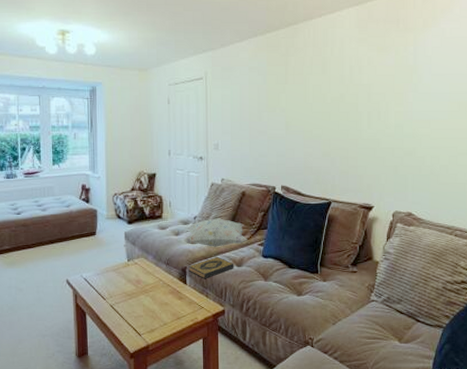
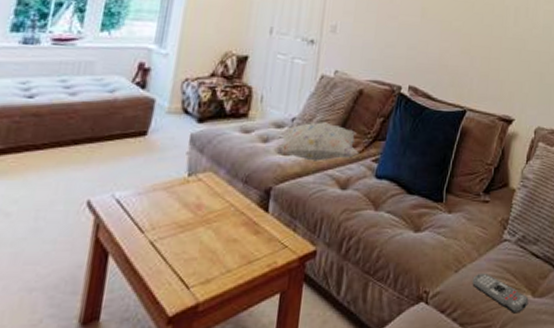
hardback book: present [188,257,234,279] -> none [273,175,338,206]
remote control: none [347,325,396,355] -> present [472,272,529,314]

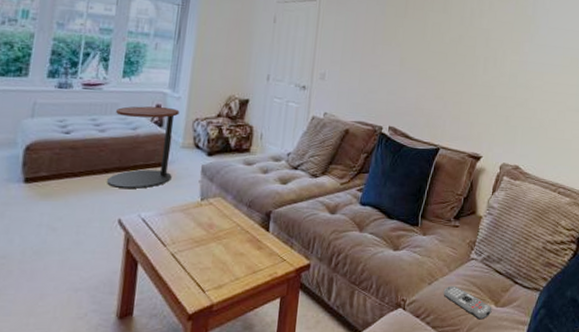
side table: none [76,64,167,163] -> present [107,106,180,189]
decorative pillow: present [274,122,359,161] -> none [273,156,346,190]

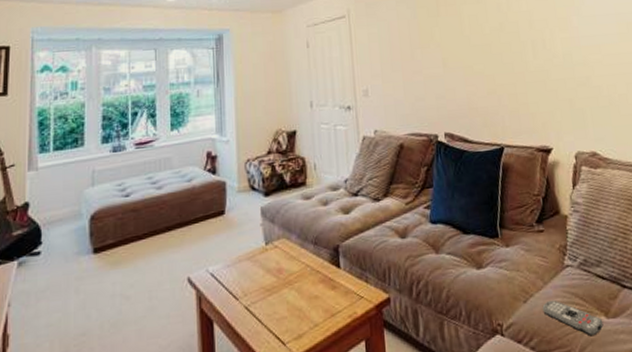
side table: present [107,106,180,189] -> none [170,153,233,245]

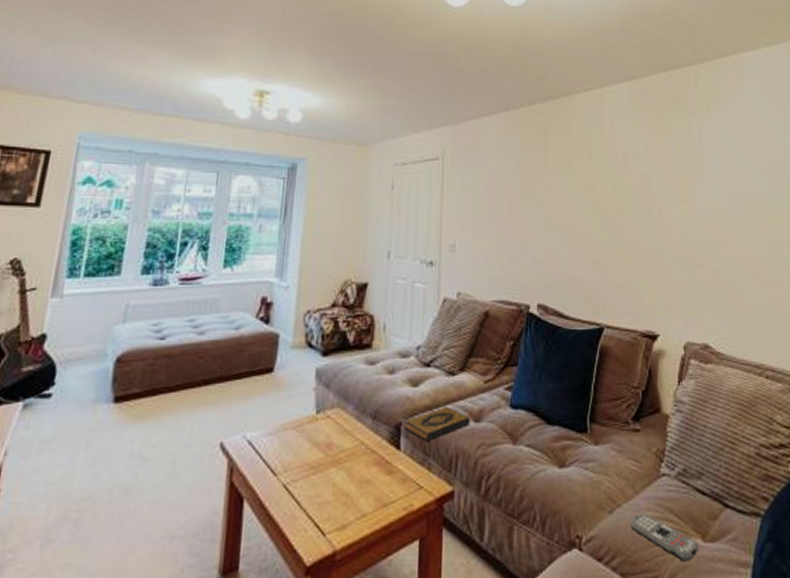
hardback book: none [341,228,398,259] -> present [404,407,471,442]

